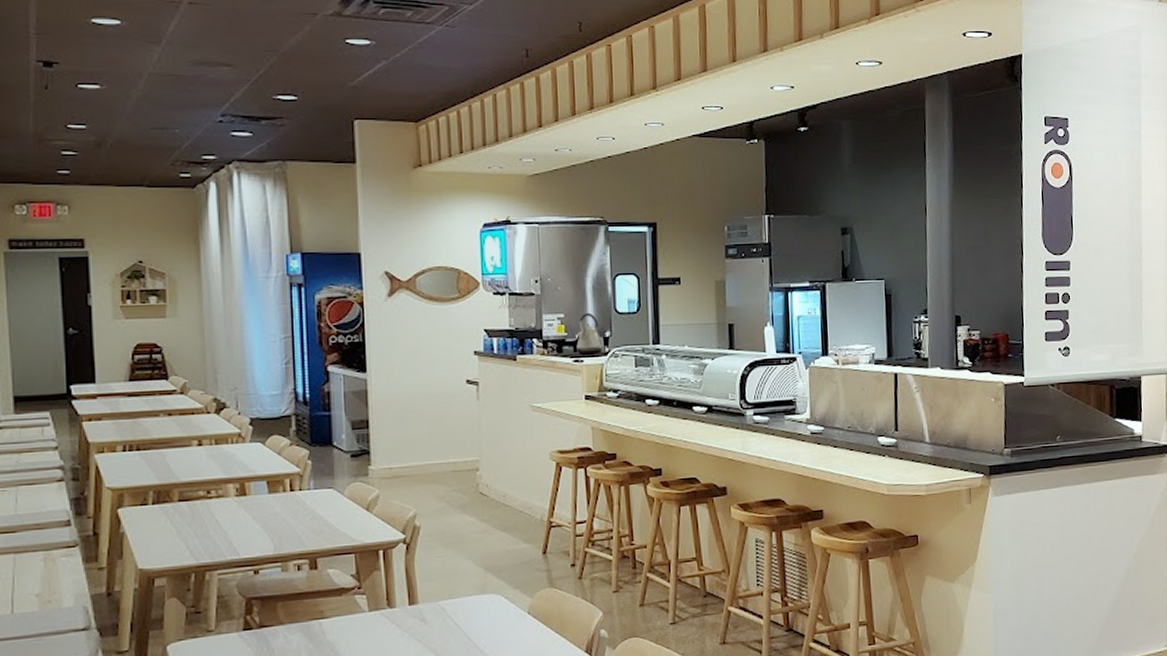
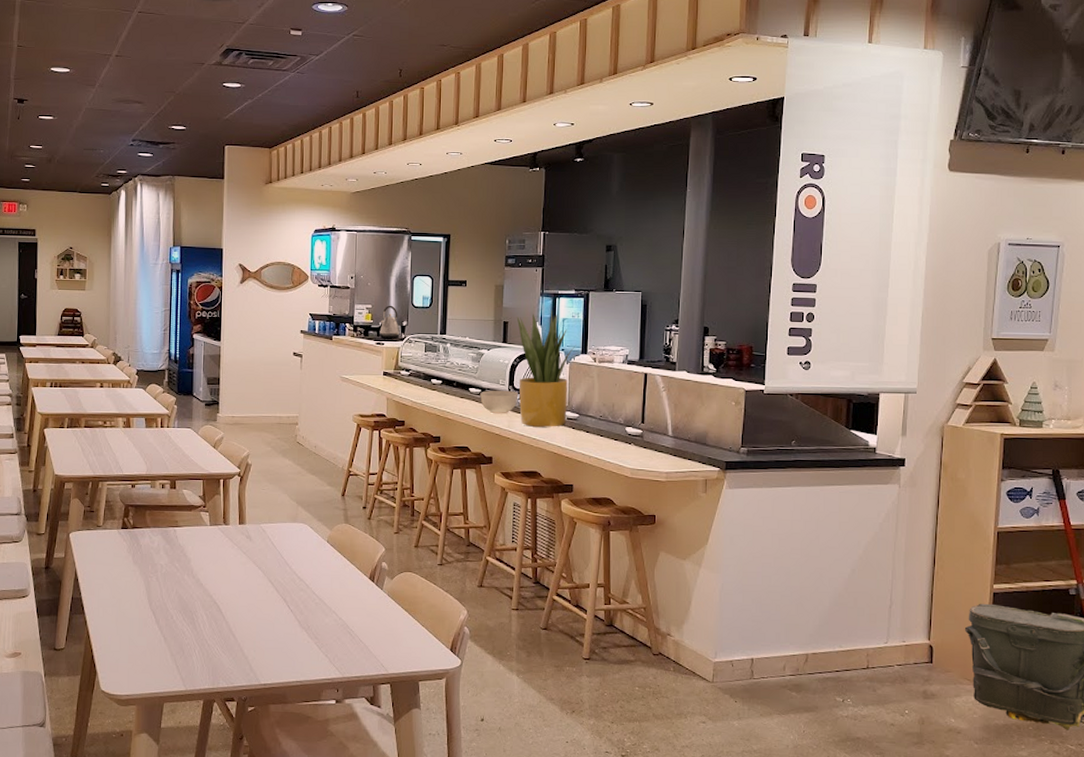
bowl: none [706,405,752,435] -> present [480,390,518,414]
planter: none [743,306,814,447] -> present [516,310,575,427]

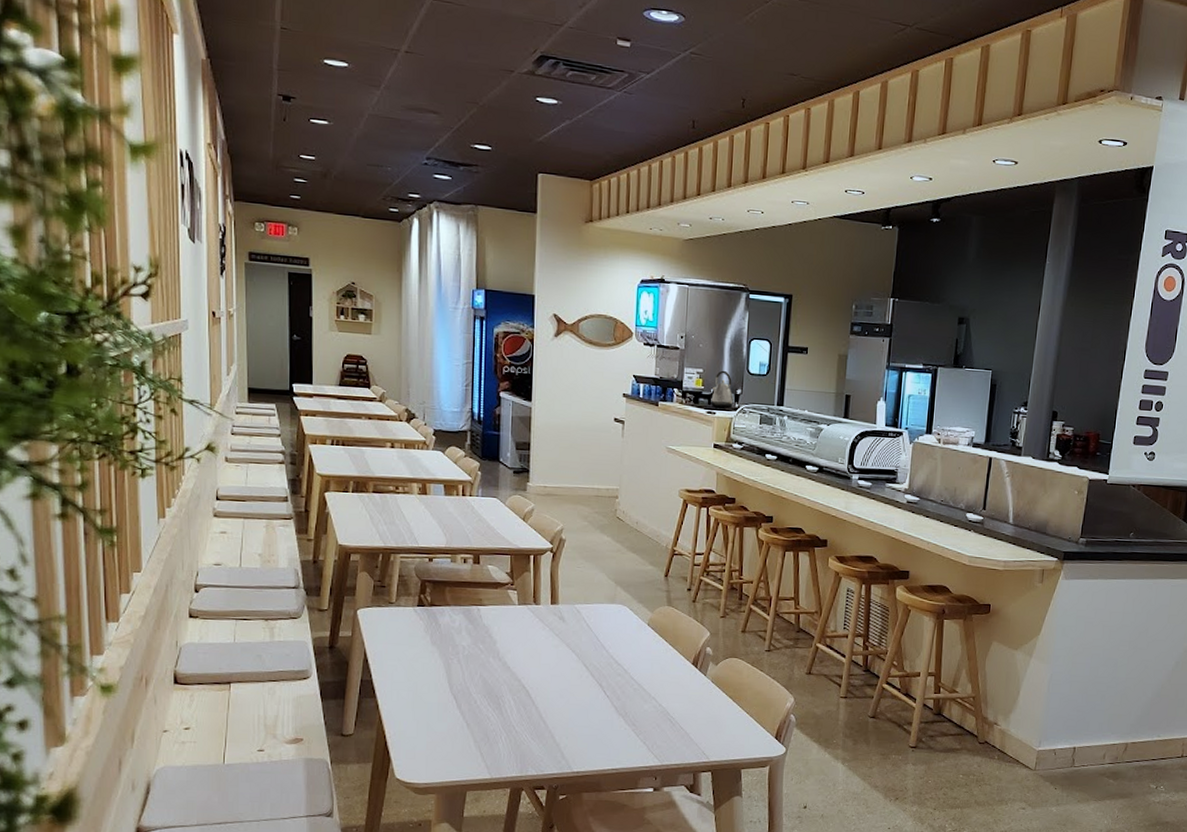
bowl: present [480,390,518,414] -> none [817,468,858,495]
planter: present [516,310,575,427] -> none [858,385,920,511]

